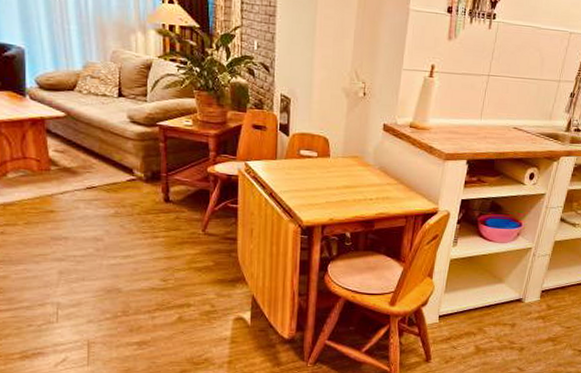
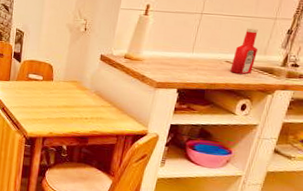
ketchup bottle: none [518,91,544,141] -> present [230,28,259,74]

